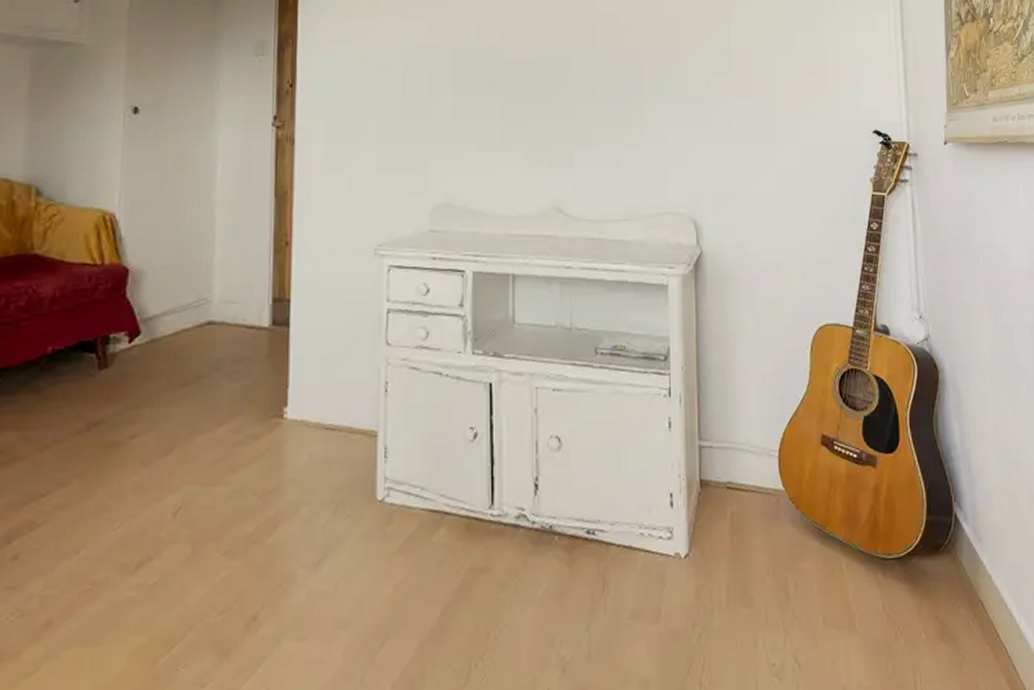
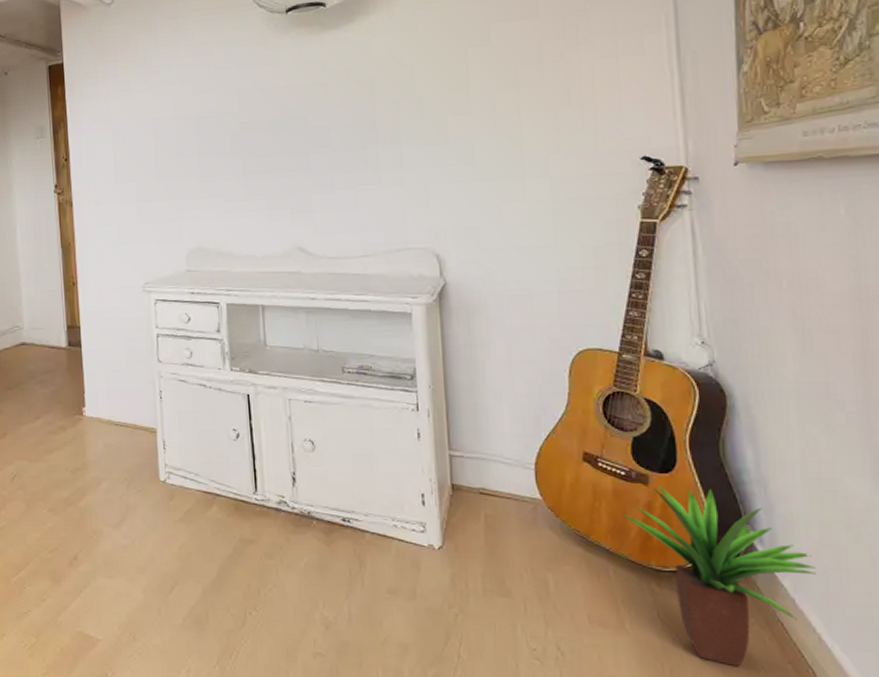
potted plant: none [854,466,1007,655] -> present [622,485,816,667]

